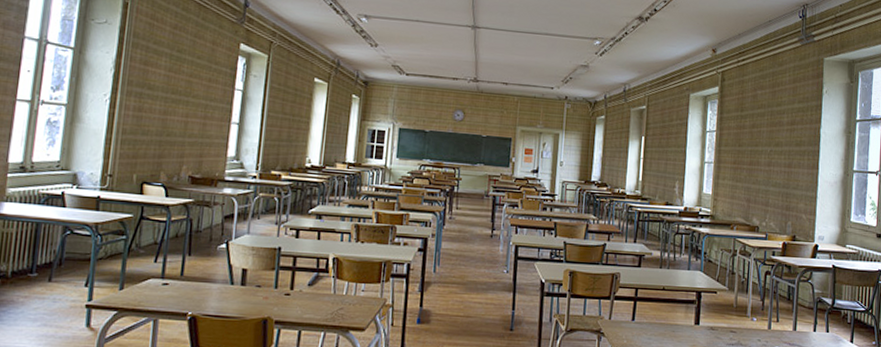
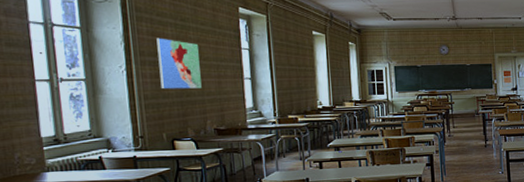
map: none [142,67,190,129] -> present [156,38,202,89]

